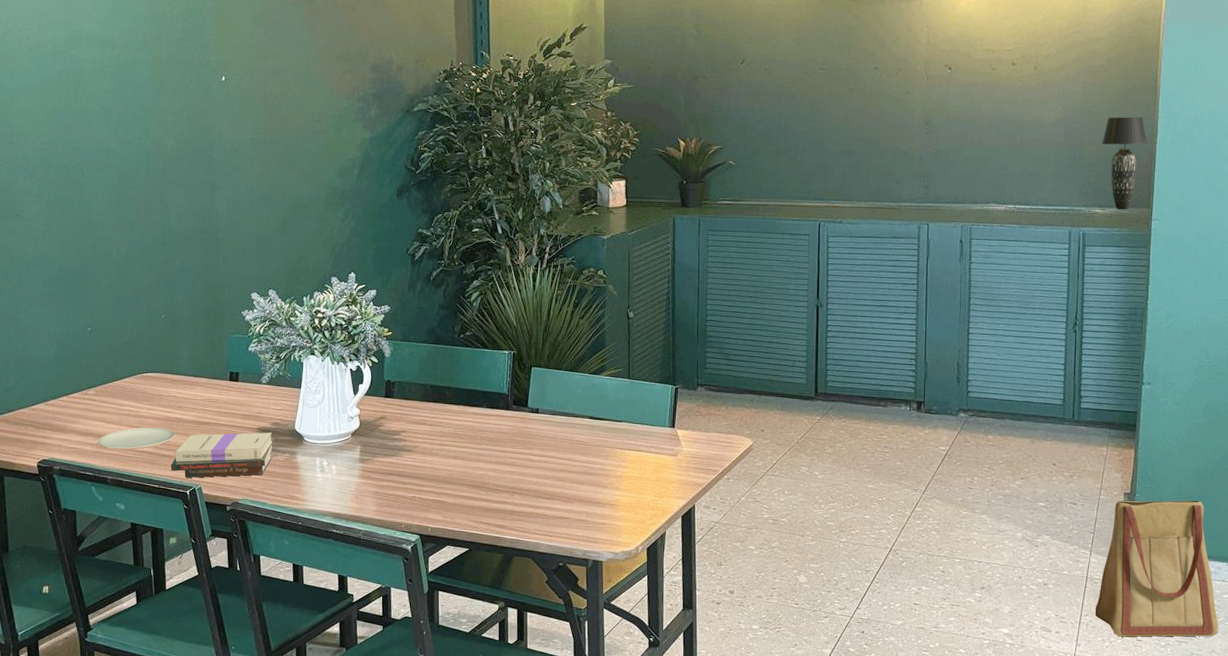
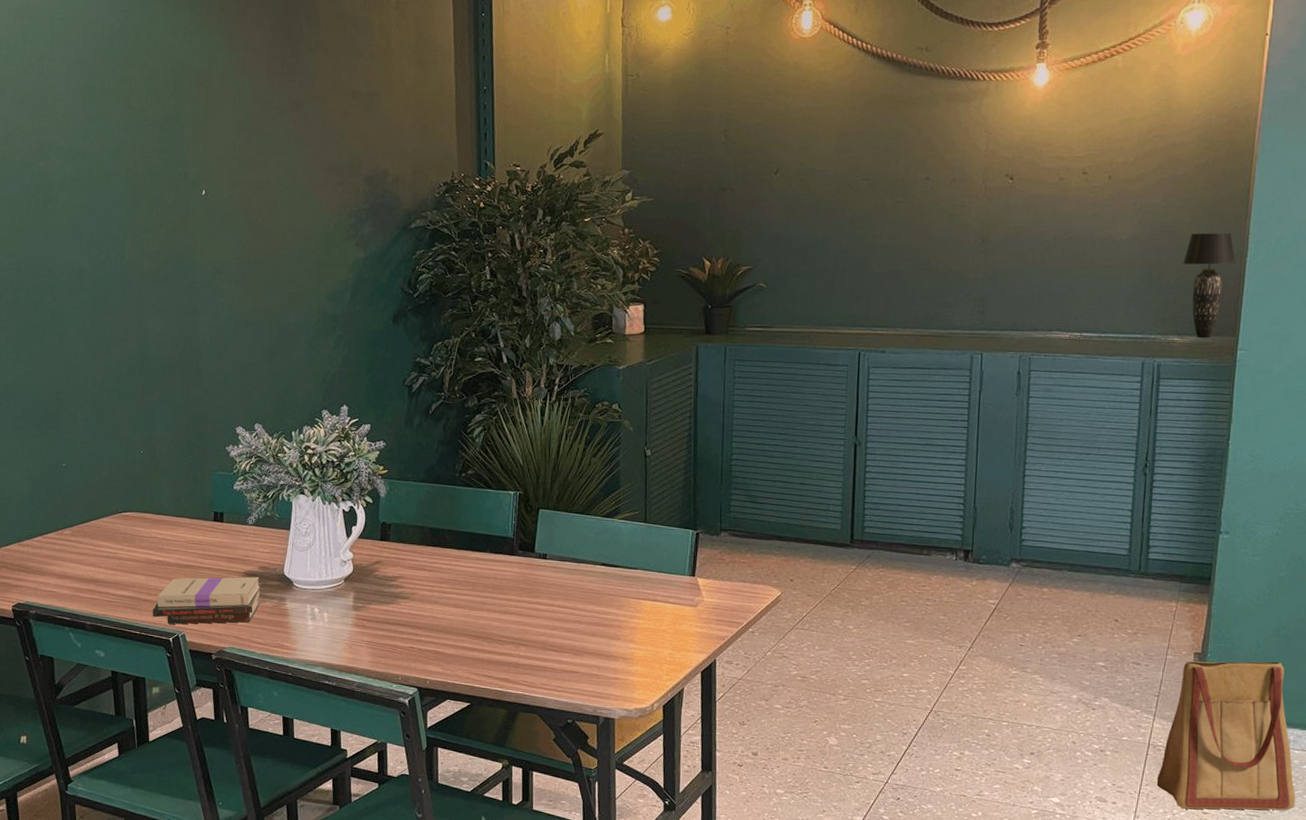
plate: present [97,427,175,451] -> none [75,570,156,595]

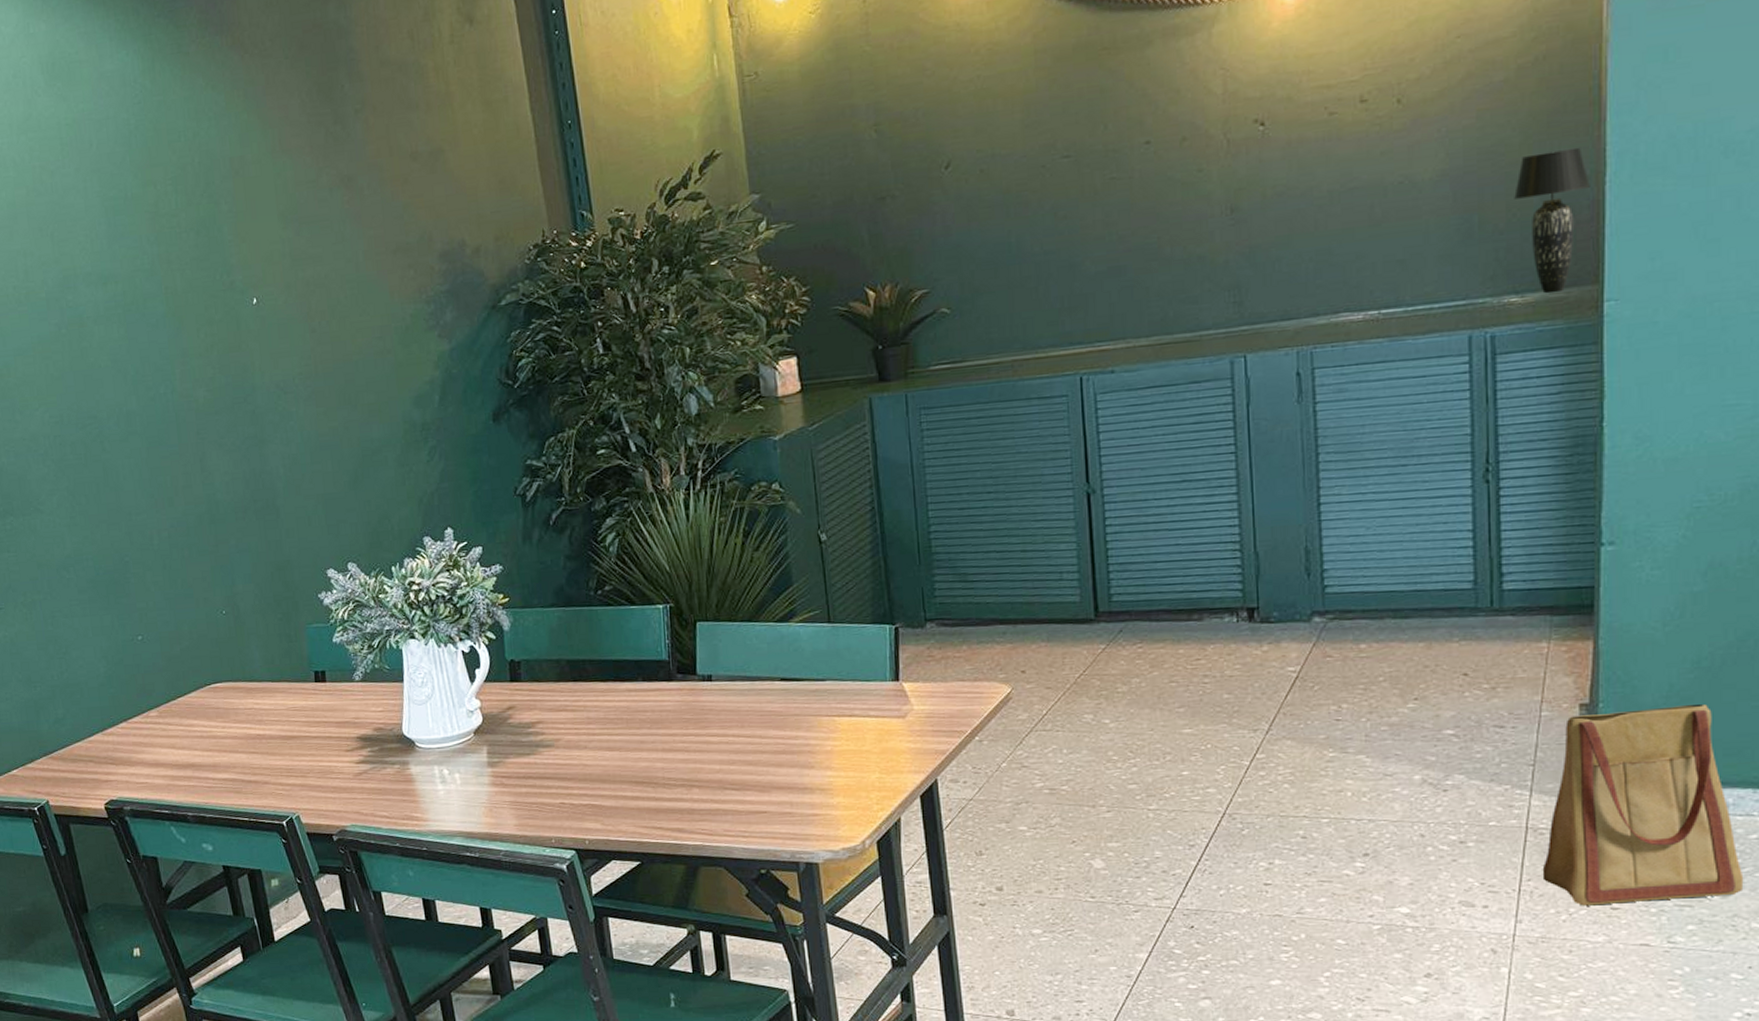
books: present [152,576,260,624] -> none [259,741,379,806]

